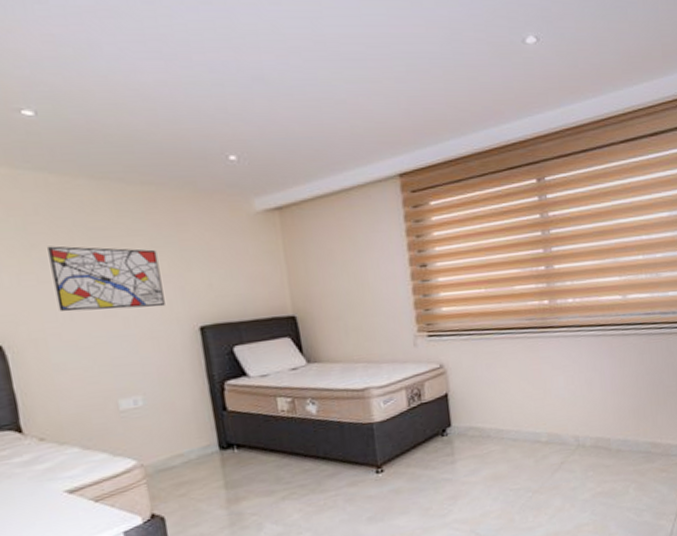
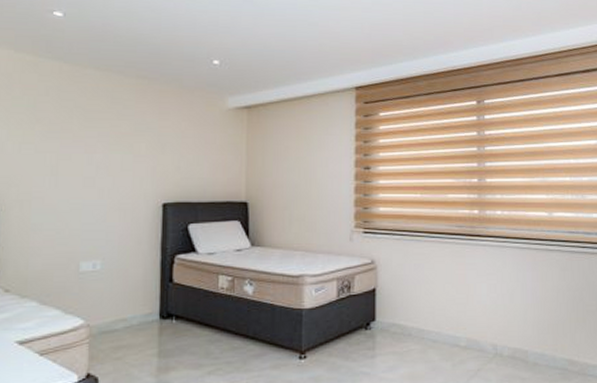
wall art: present [47,246,165,312] -> none [47,122,138,183]

